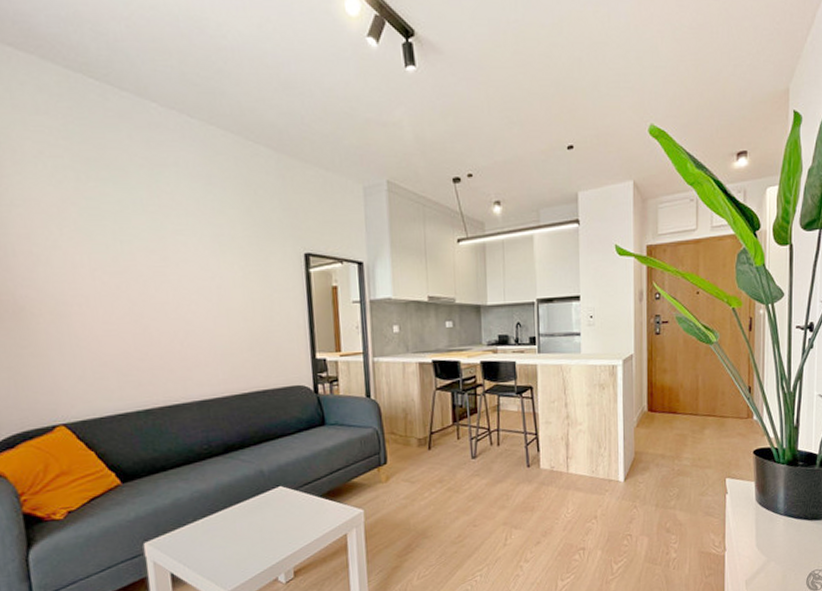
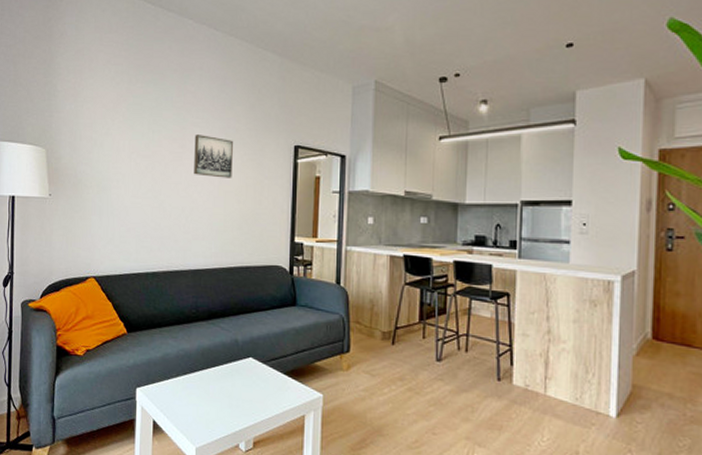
wall art: none [179,244,234,294] -> present [194,135,233,178]

